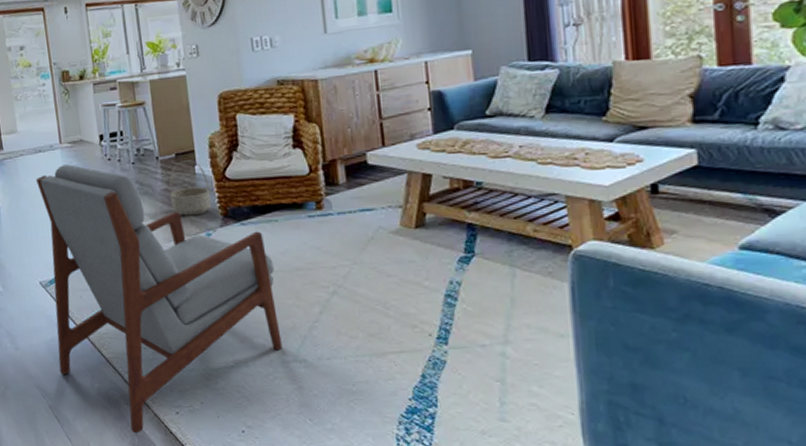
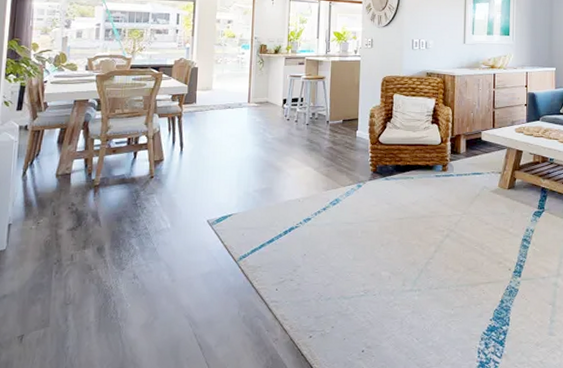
armchair: present [35,164,282,434] -> none [211,121,406,357]
basket: present [169,160,211,216] -> none [333,126,366,170]

